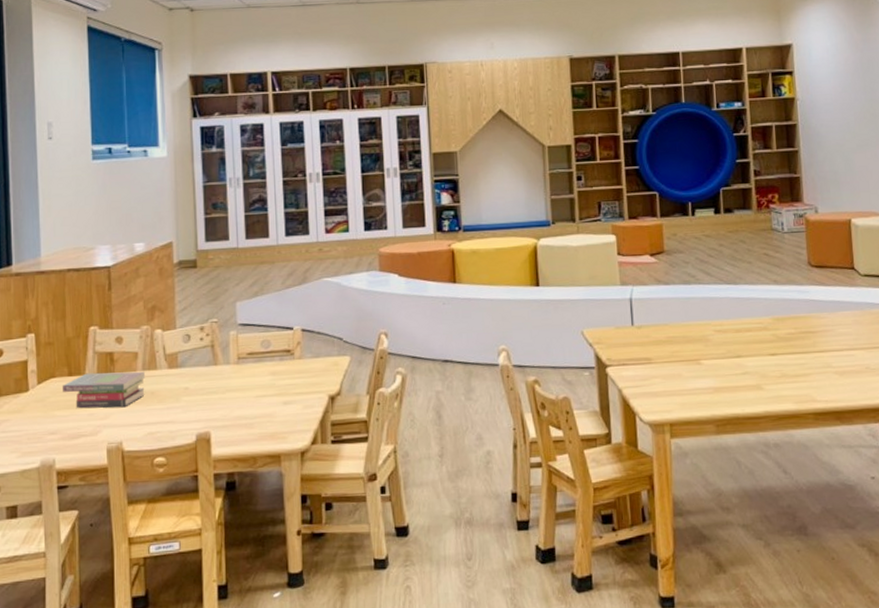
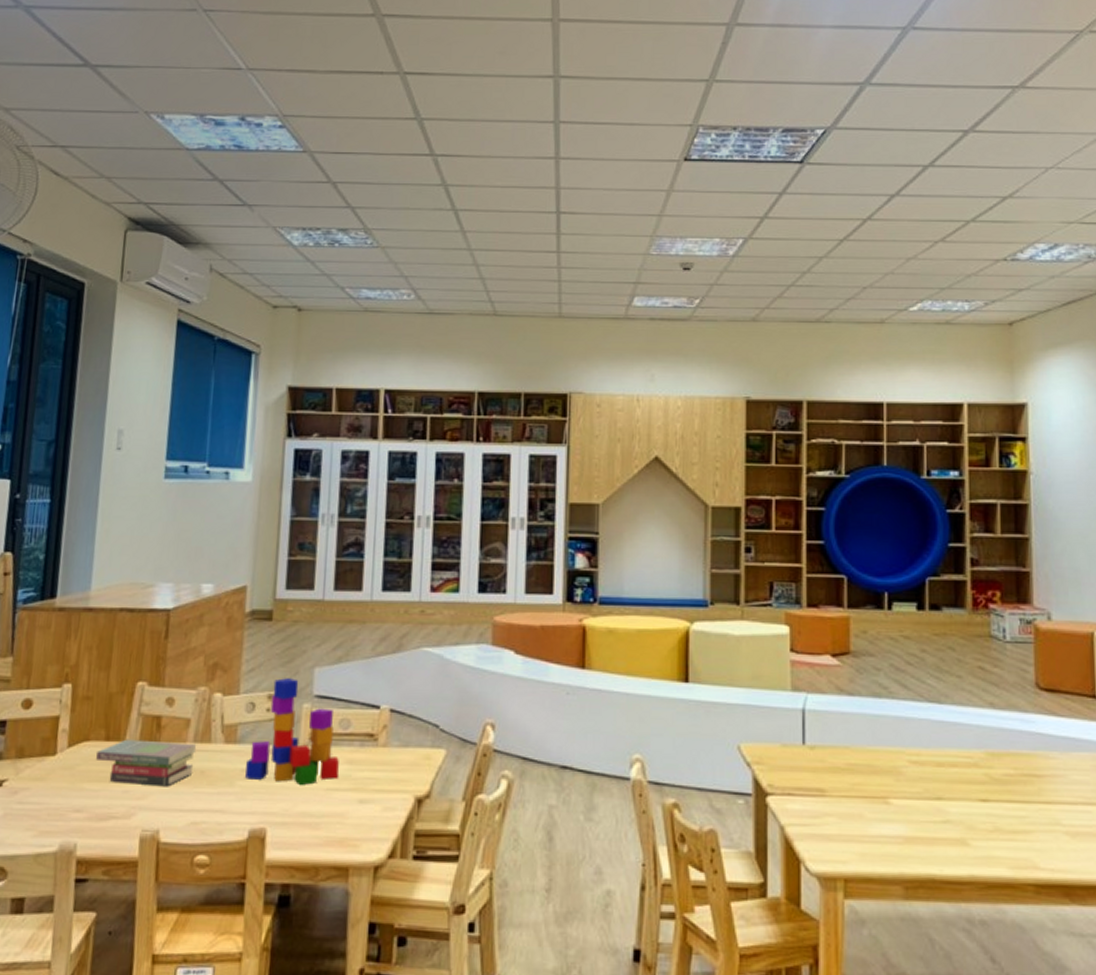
toy blocks: none [188,312,264,395] -> present [245,678,339,785]

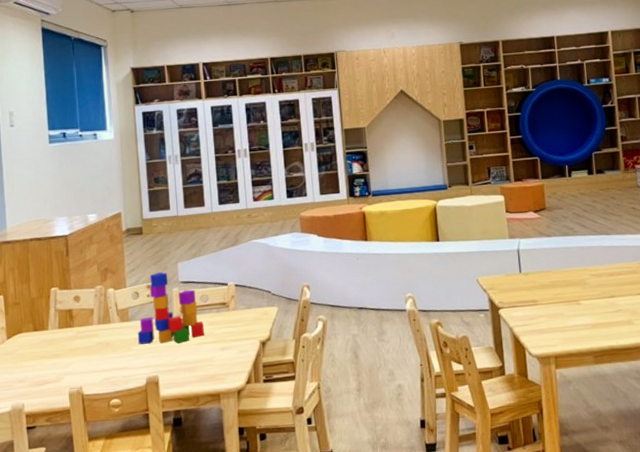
books: present [96,739,197,787] -> none [29,325,101,359]

